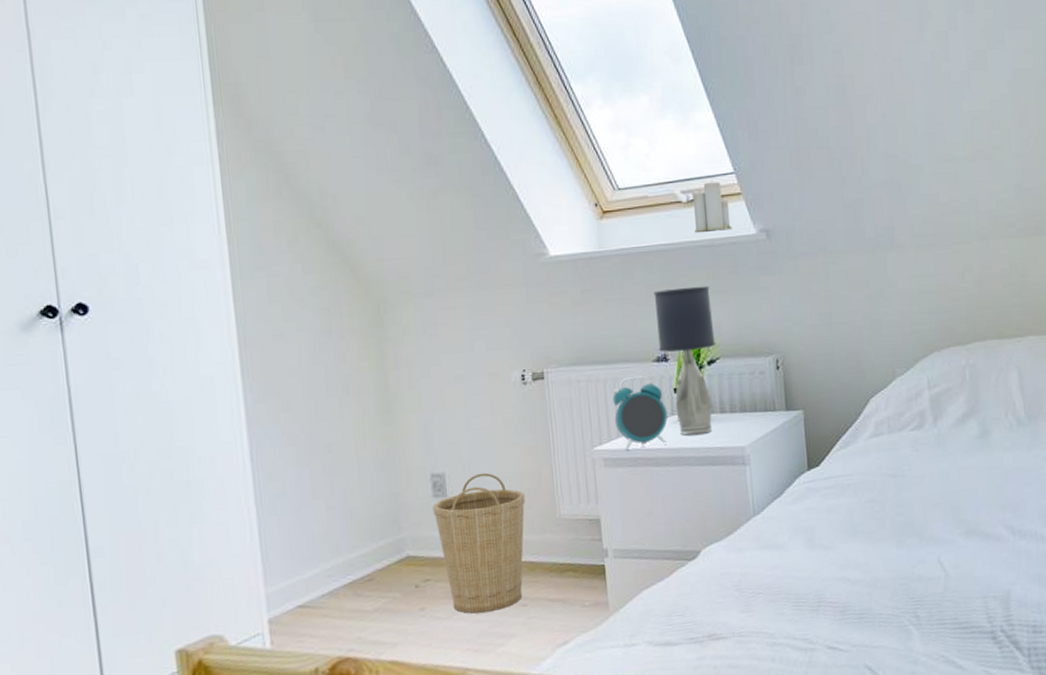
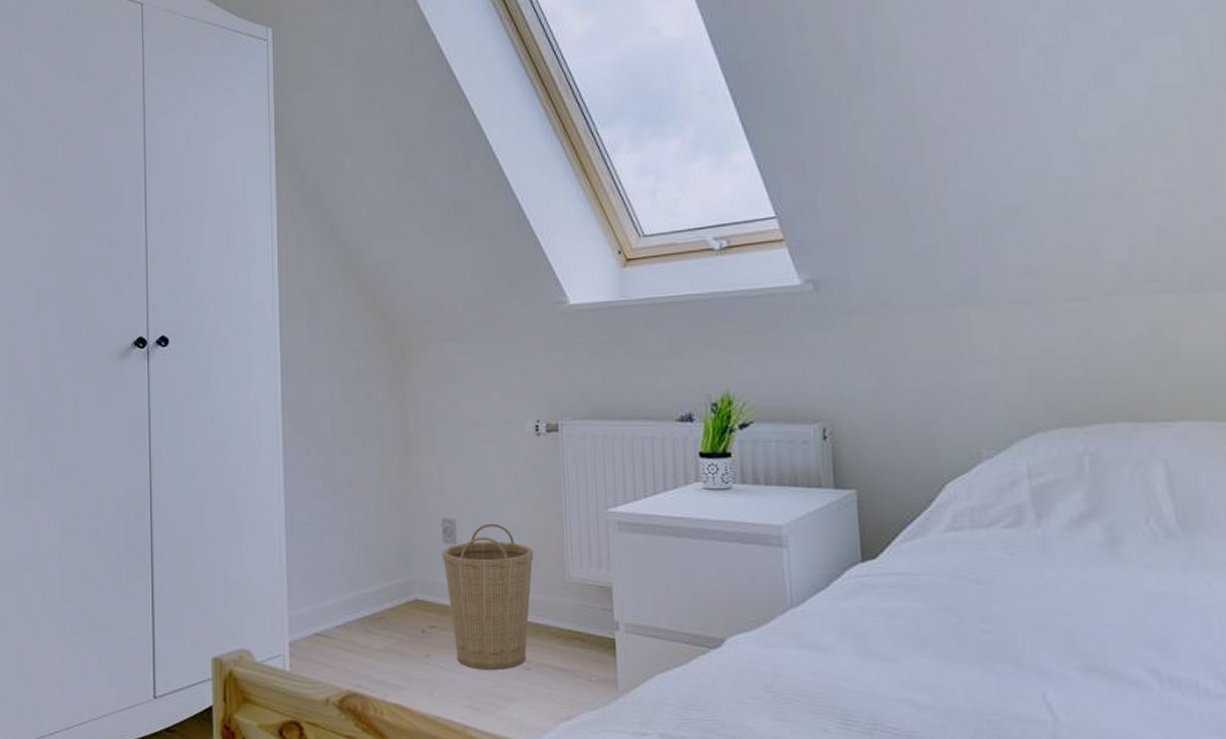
alarm clock: present [612,375,668,451] -> none [630,435,691,516]
table lamp: present [653,285,717,436] -> none [679,340,750,507]
candle: present [693,180,732,234] -> none [727,225,772,283]

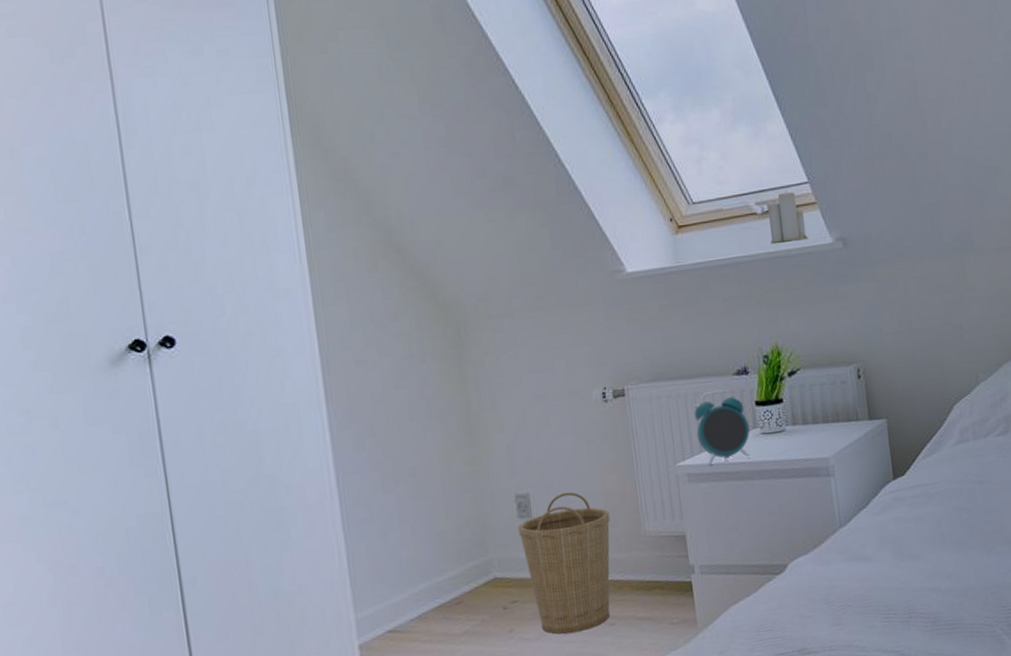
alarm clock: none [630,435,691,516] -> present [694,389,750,466]
candle: none [727,225,772,283] -> present [768,190,808,245]

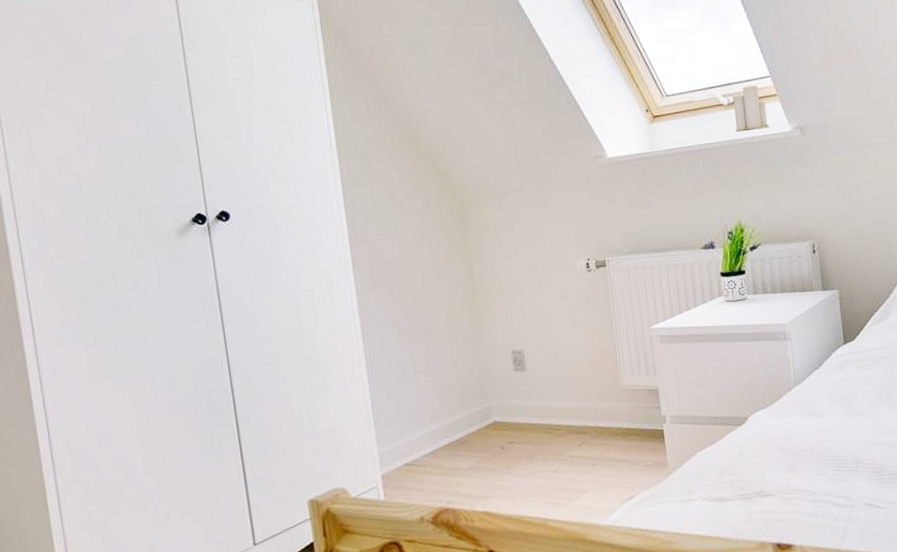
basket: present [518,492,610,635] -> none [514,349,593,472]
alarm clock: present [694,389,750,466] -> none [666,261,716,329]

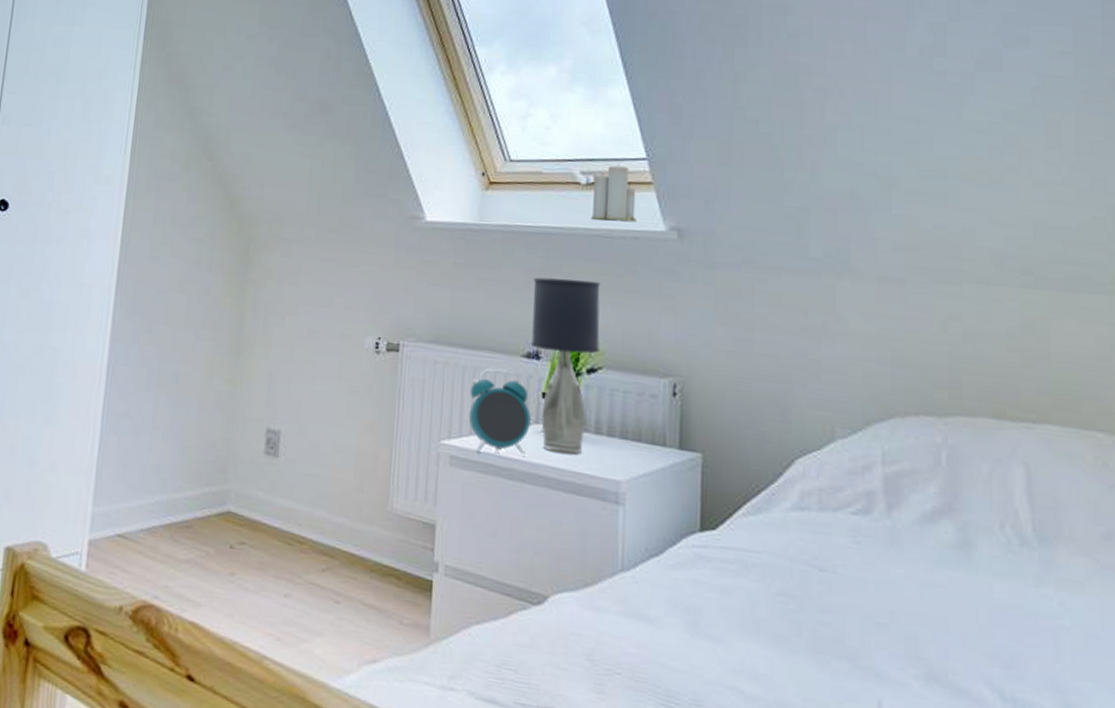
alarm clock: none [666,261,716,329] -> present [468,368,531,456]
table lamp: none [700,179,758,315] -> present [530,277,601,455]

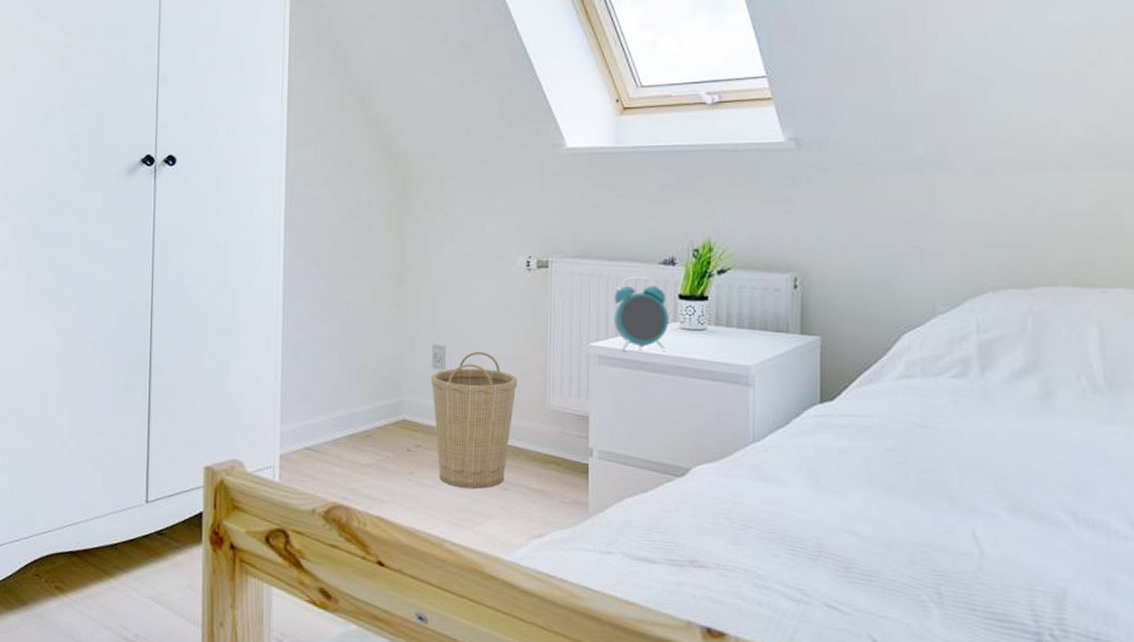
basket: none [261,439,358,600] -> present [431,351,518,489]
table lamp: present [530,277,601,455] -> none [666,191,729,347]
candle: present [591,163,637,223] -> none [717,82,758,137]

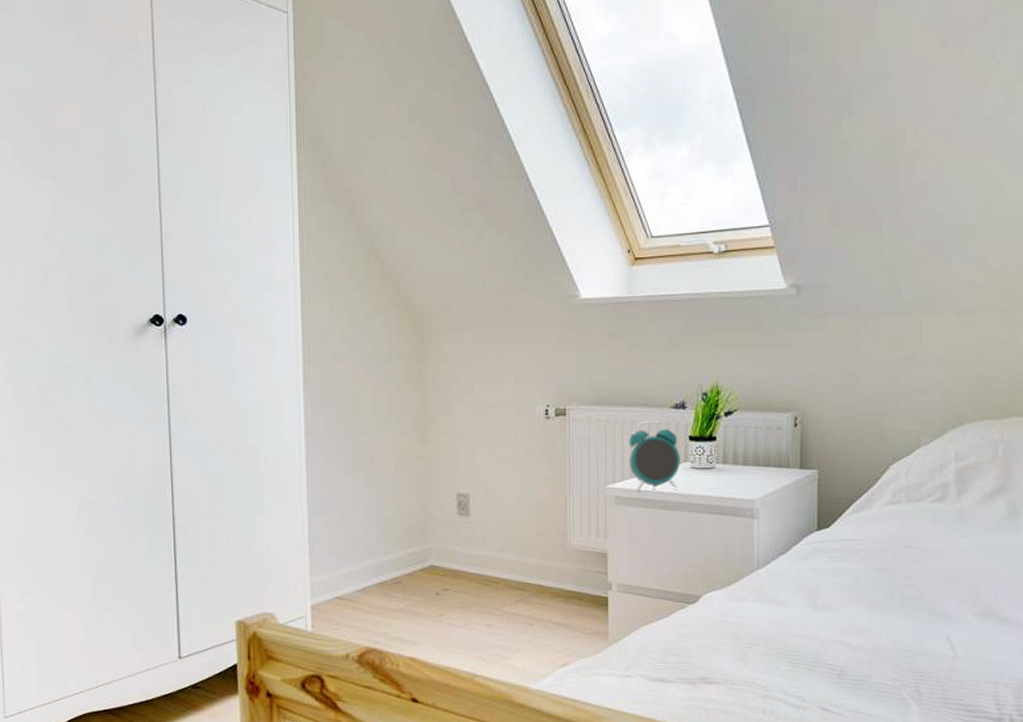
basket: present [431,351,518,489] -> none [456,497,539,626]

